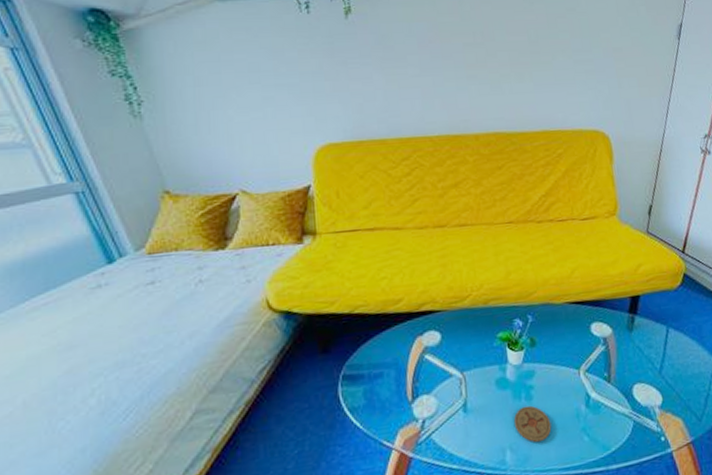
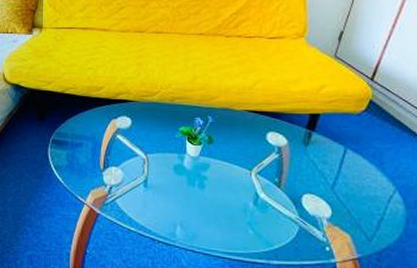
coaster: present [514,405,552,443] -> none [187,192,220,225]

